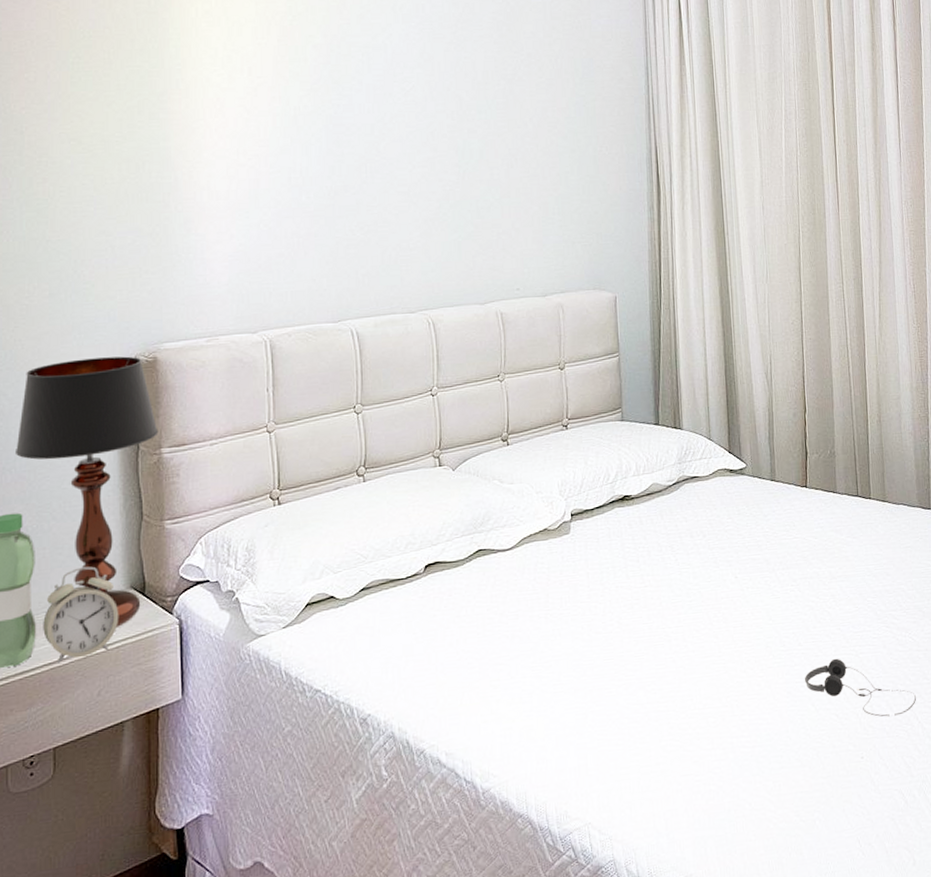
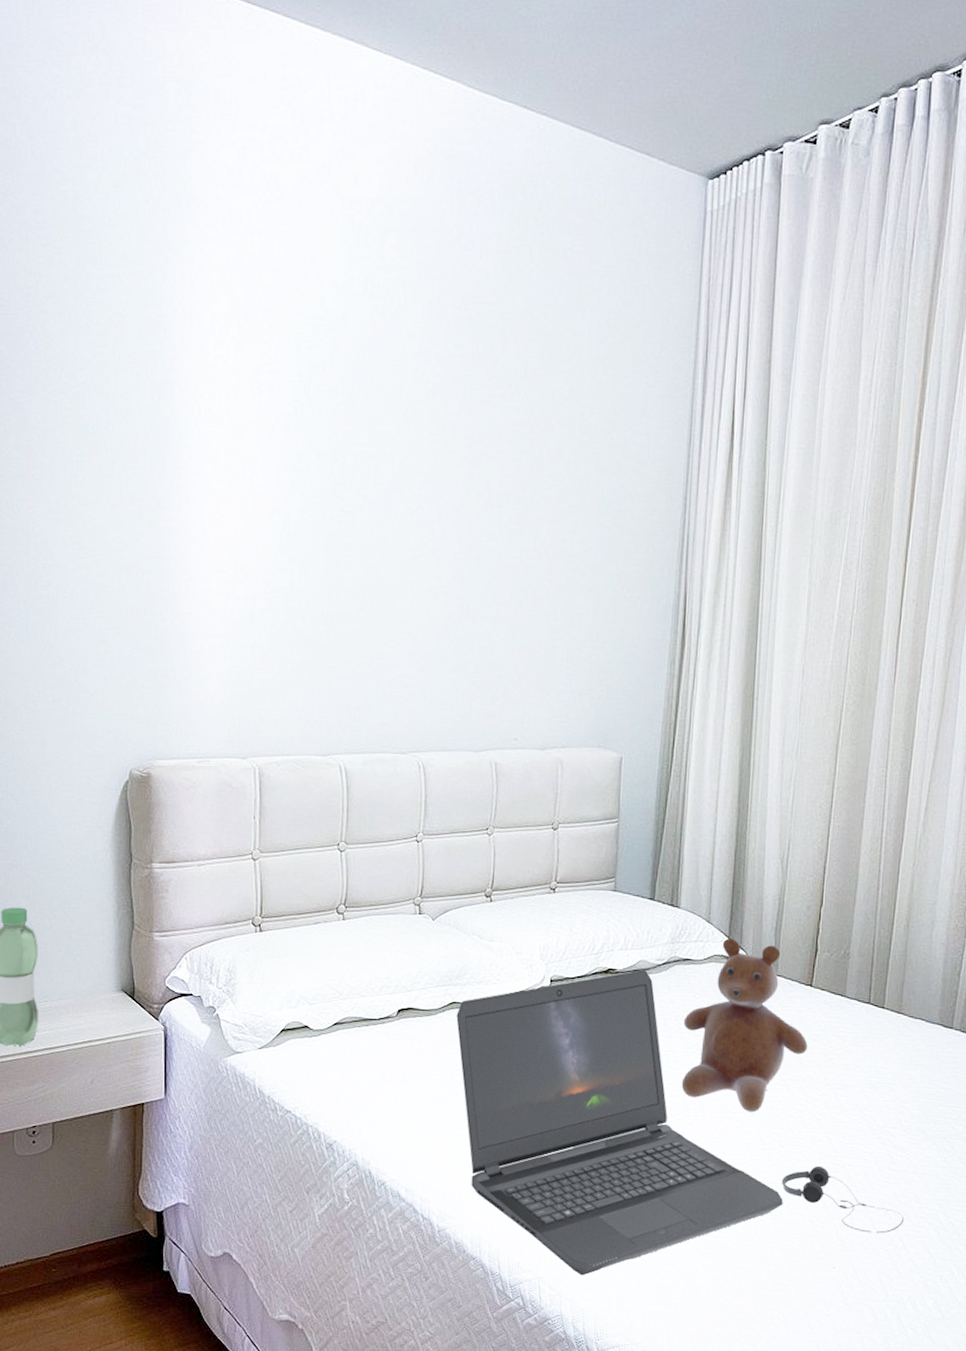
table lamp: present [14,356,159,629] -> none [20,767,150,1026]
alarm clock: present [43,566,119,663] -> none [44,965,111,1049]
laptop computer: none [483,491,809,813] -> present [456,969,784,1276]
teddy bear: none [698,452,811,617] -> present [681,938,808,1113]

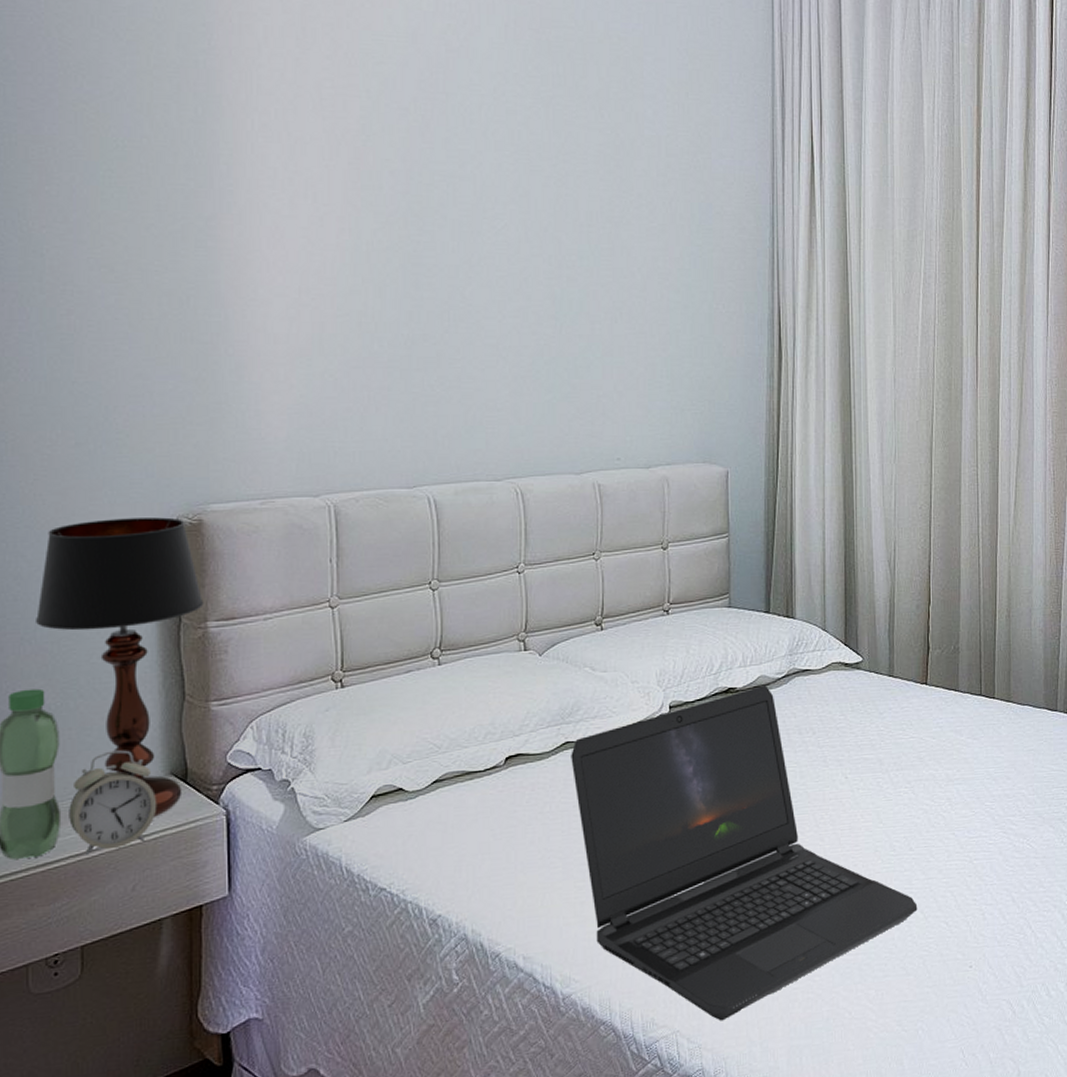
table lamp: none [20,767,150,1026] -> present [34,517,204,819]
alarm clock: none [44,965,111,1049] -> present [69,750,157,855]
teddy bear: present [681,938,808,1113] -> none [807,644,928,820]
headphones: present [782,1165,904,1234] -> none [915,864,1030,926]

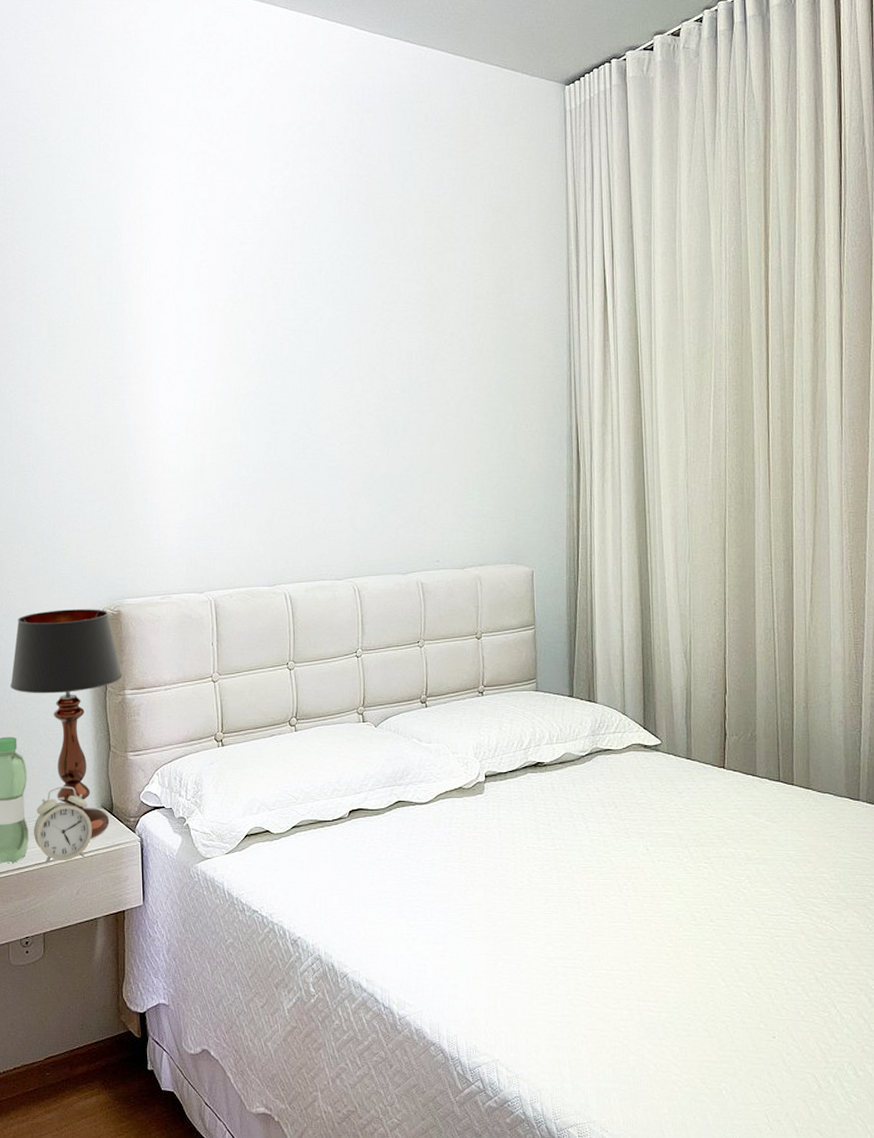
laptop computer: present [571,684,918,1021] -> none [402,761,719,1056]

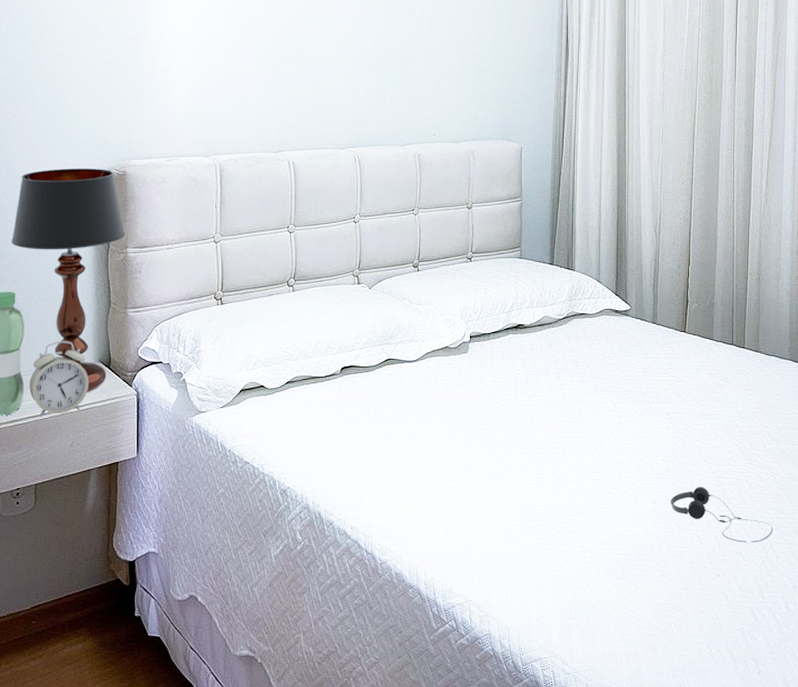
headphones: none [716,938,835,1002] -> present [671,486,773,543]

